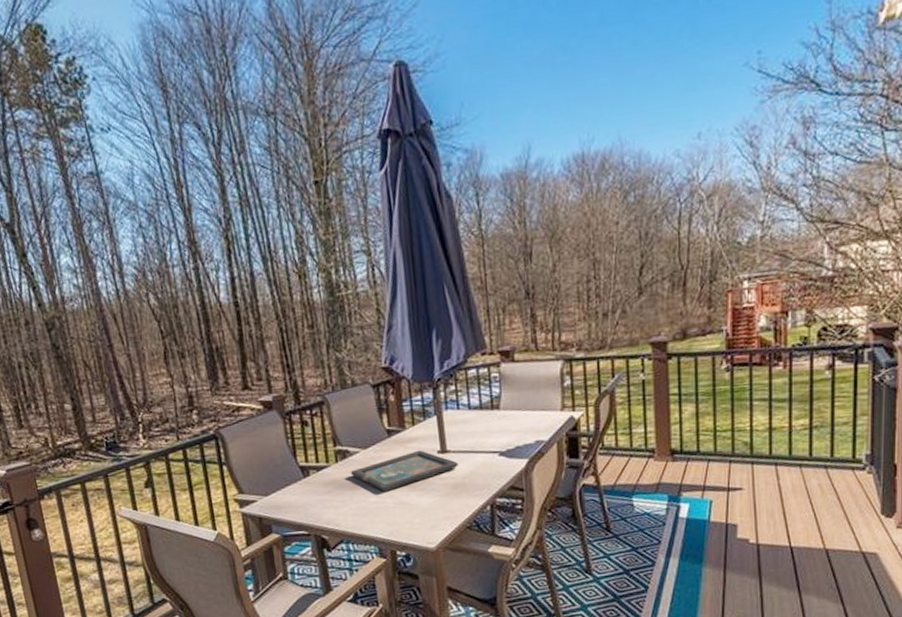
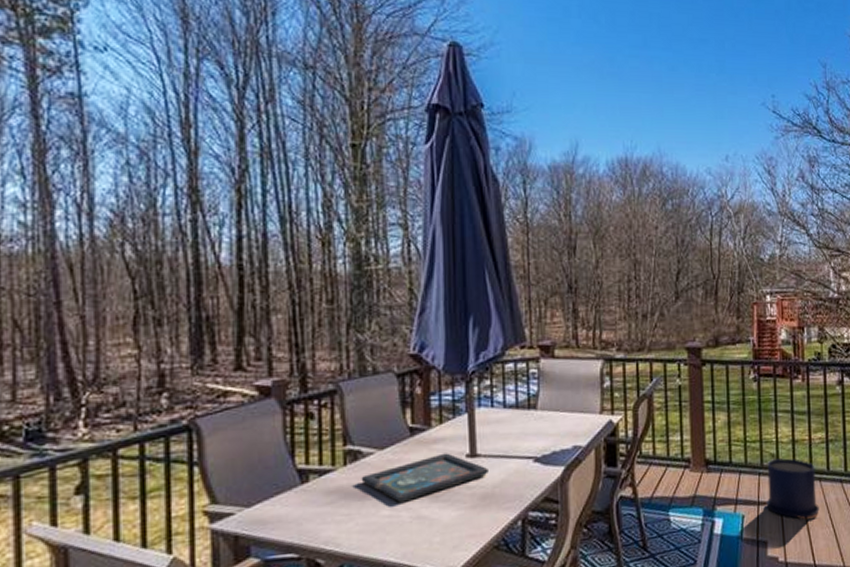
planter: none [737,445,798,504] -> present [766,458,820,519]

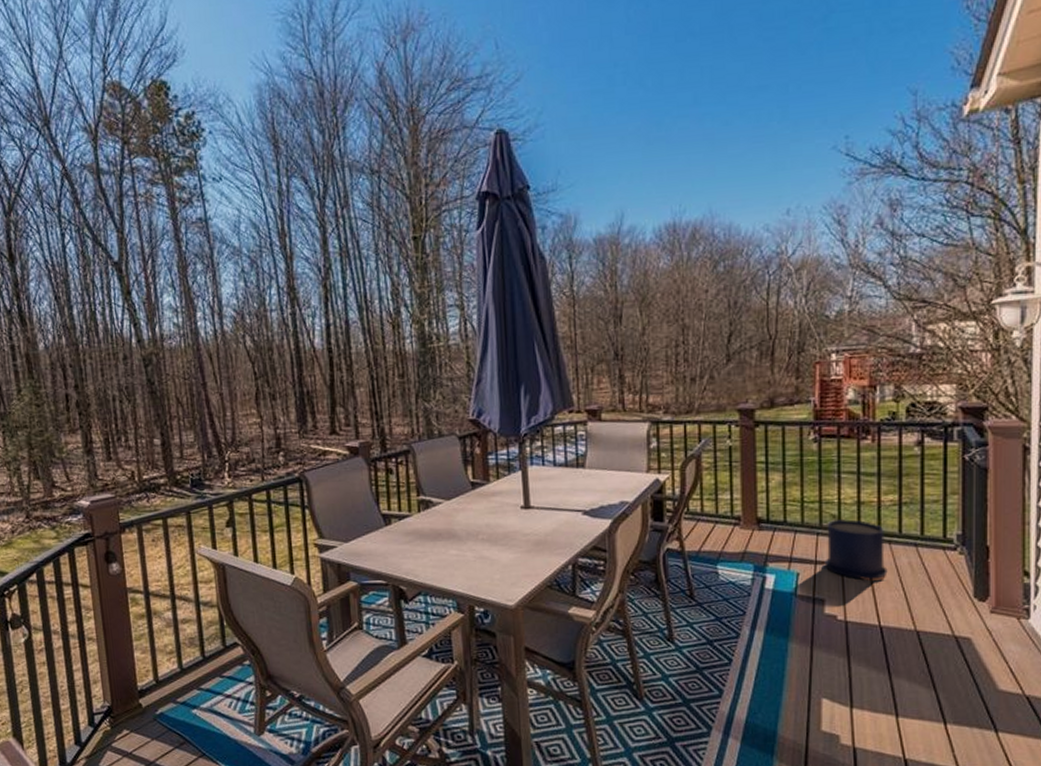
decorative tray: present [361,453,490,503] -> none [432,504,542,545]

